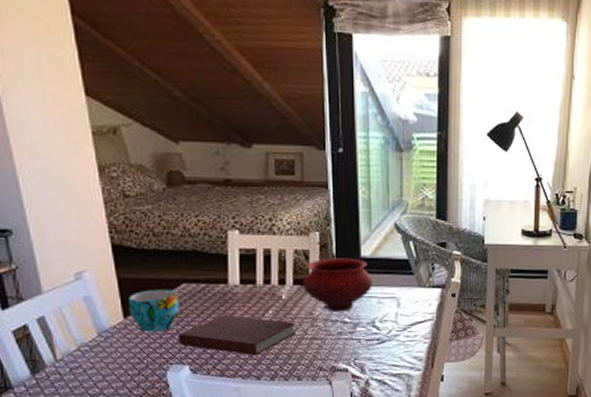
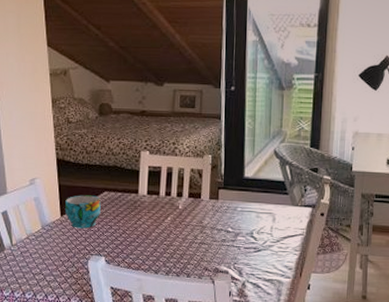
notebook: present [177,315,296,356] -> none [98,219,188,254]
bowl: present [303,258,372,312] -> none [196,177,253,223]

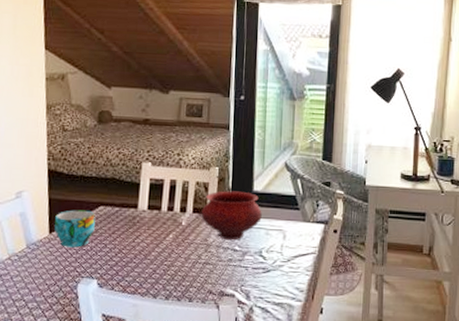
bowl: none [196,177,253,223] -> present [201,191,262,241]

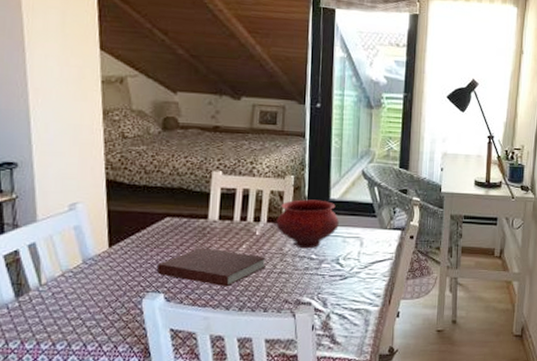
cup: present [54,210,95,248] -> none [115,222,161,261]
notebook: none [90,236,192,276] -> present [156,248,266,287]

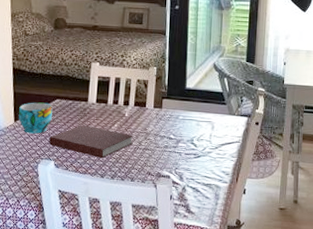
cup: none [115,222,161,261] -> present [19,102,52,134]
bowl: present [276,199,339,249] -> none [141,87,194,130]

